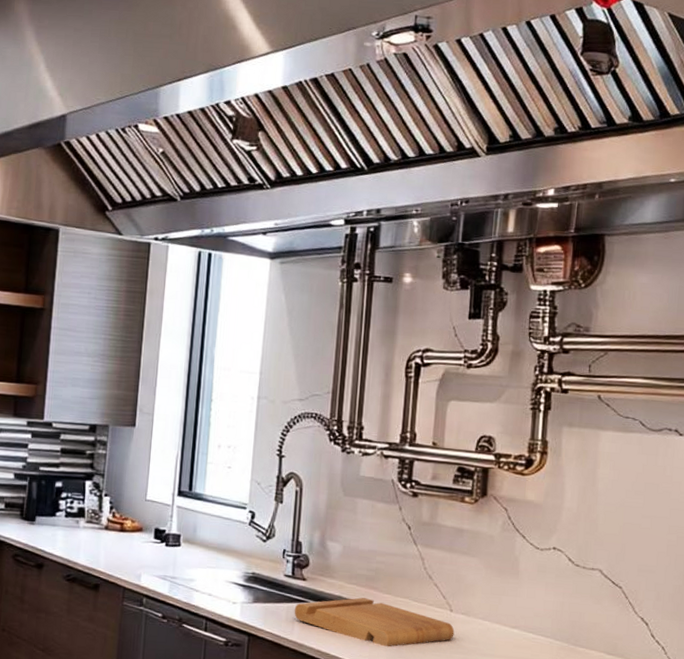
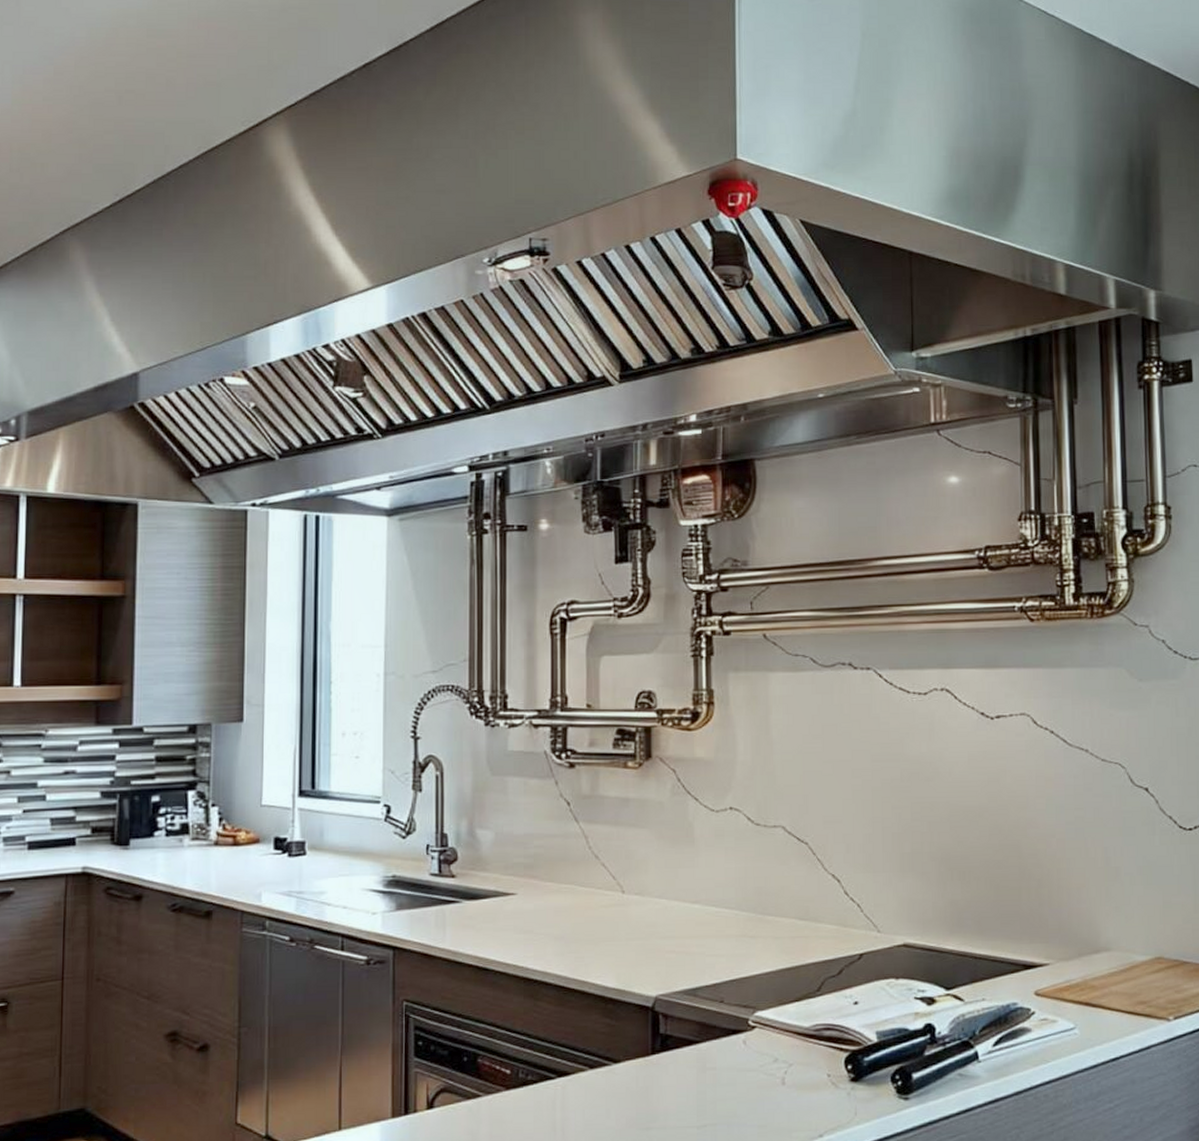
cutting board: present [294,597,455,647] -> none [444,889,629,943]

